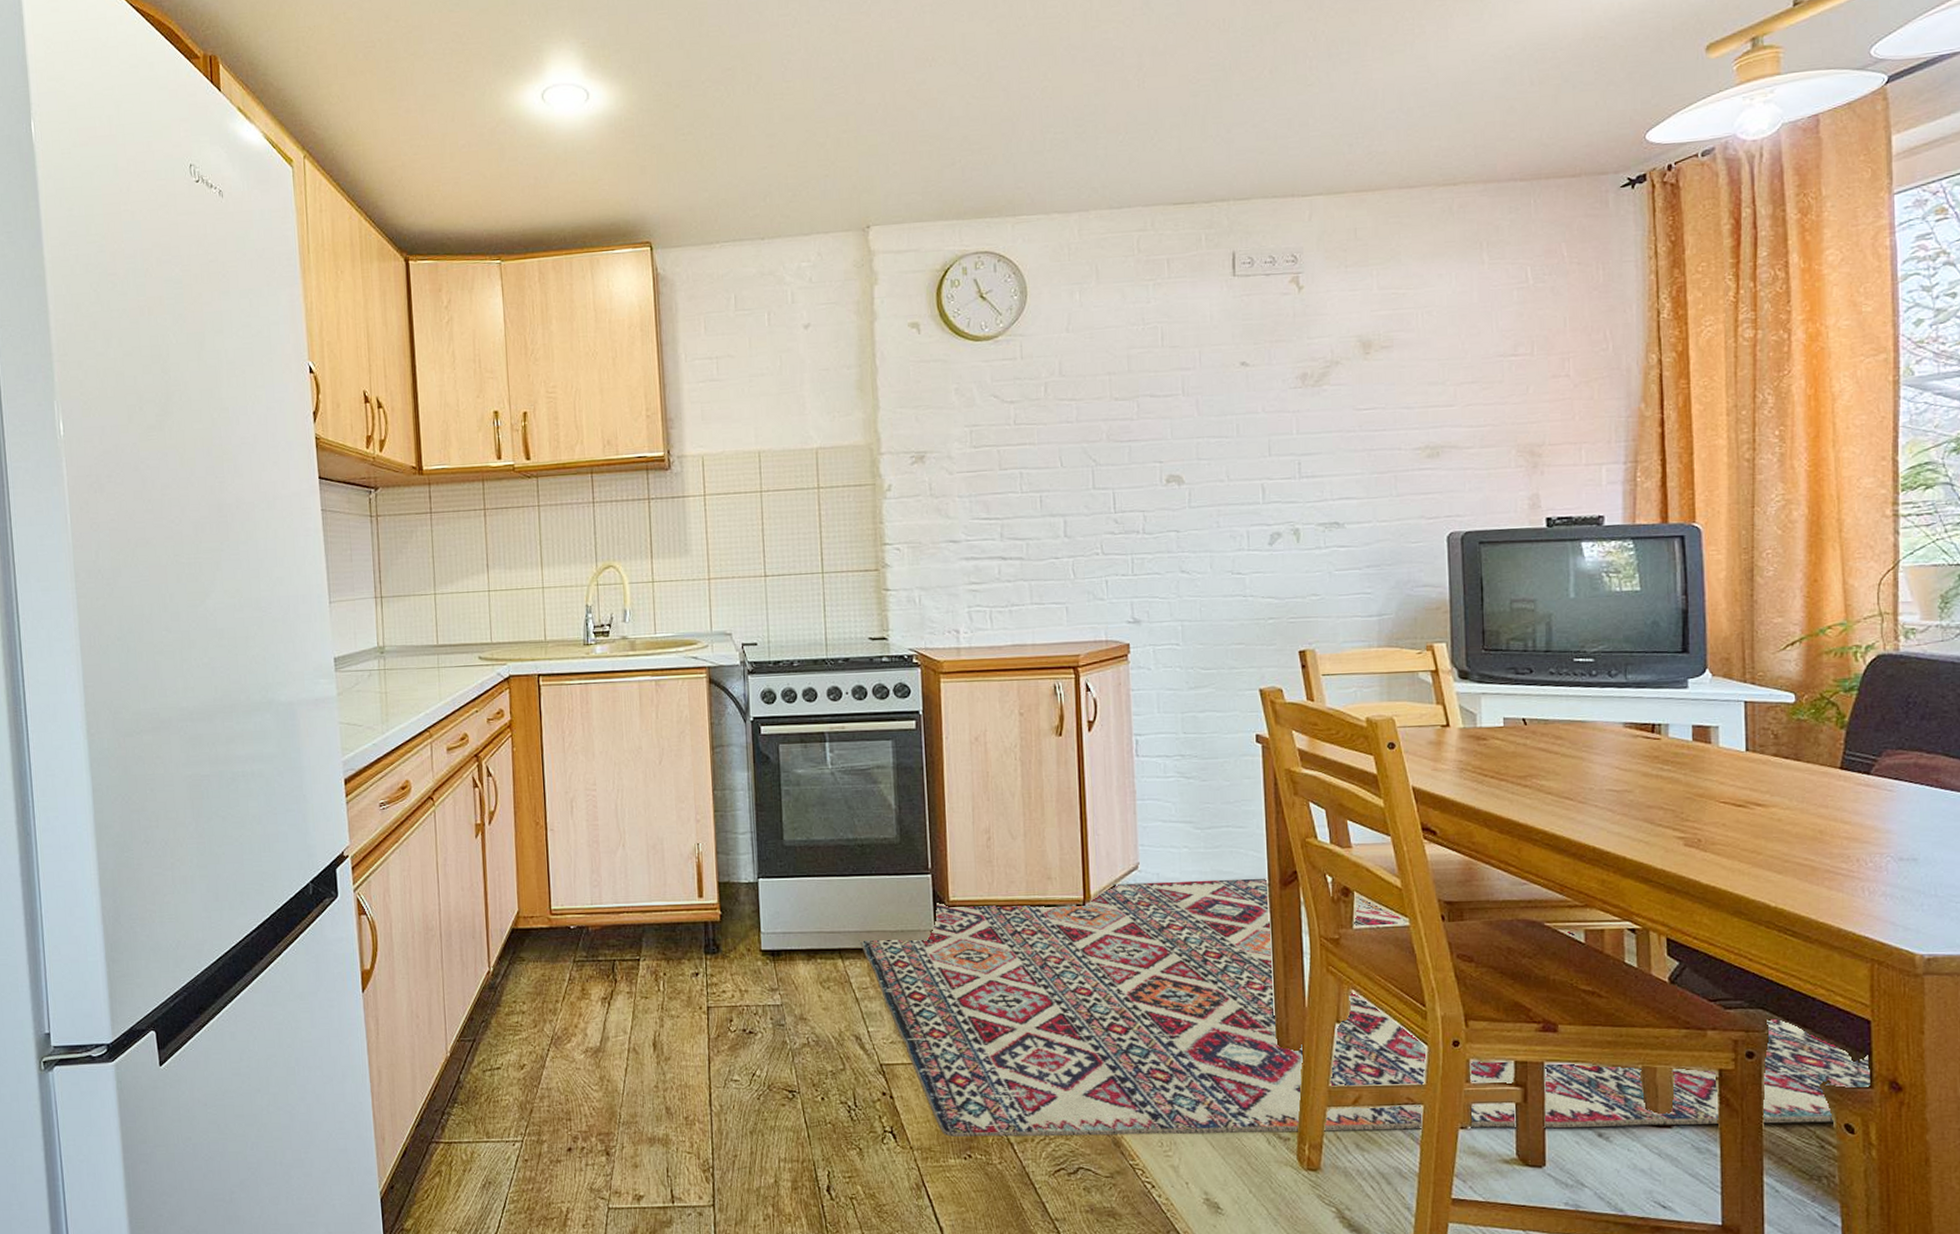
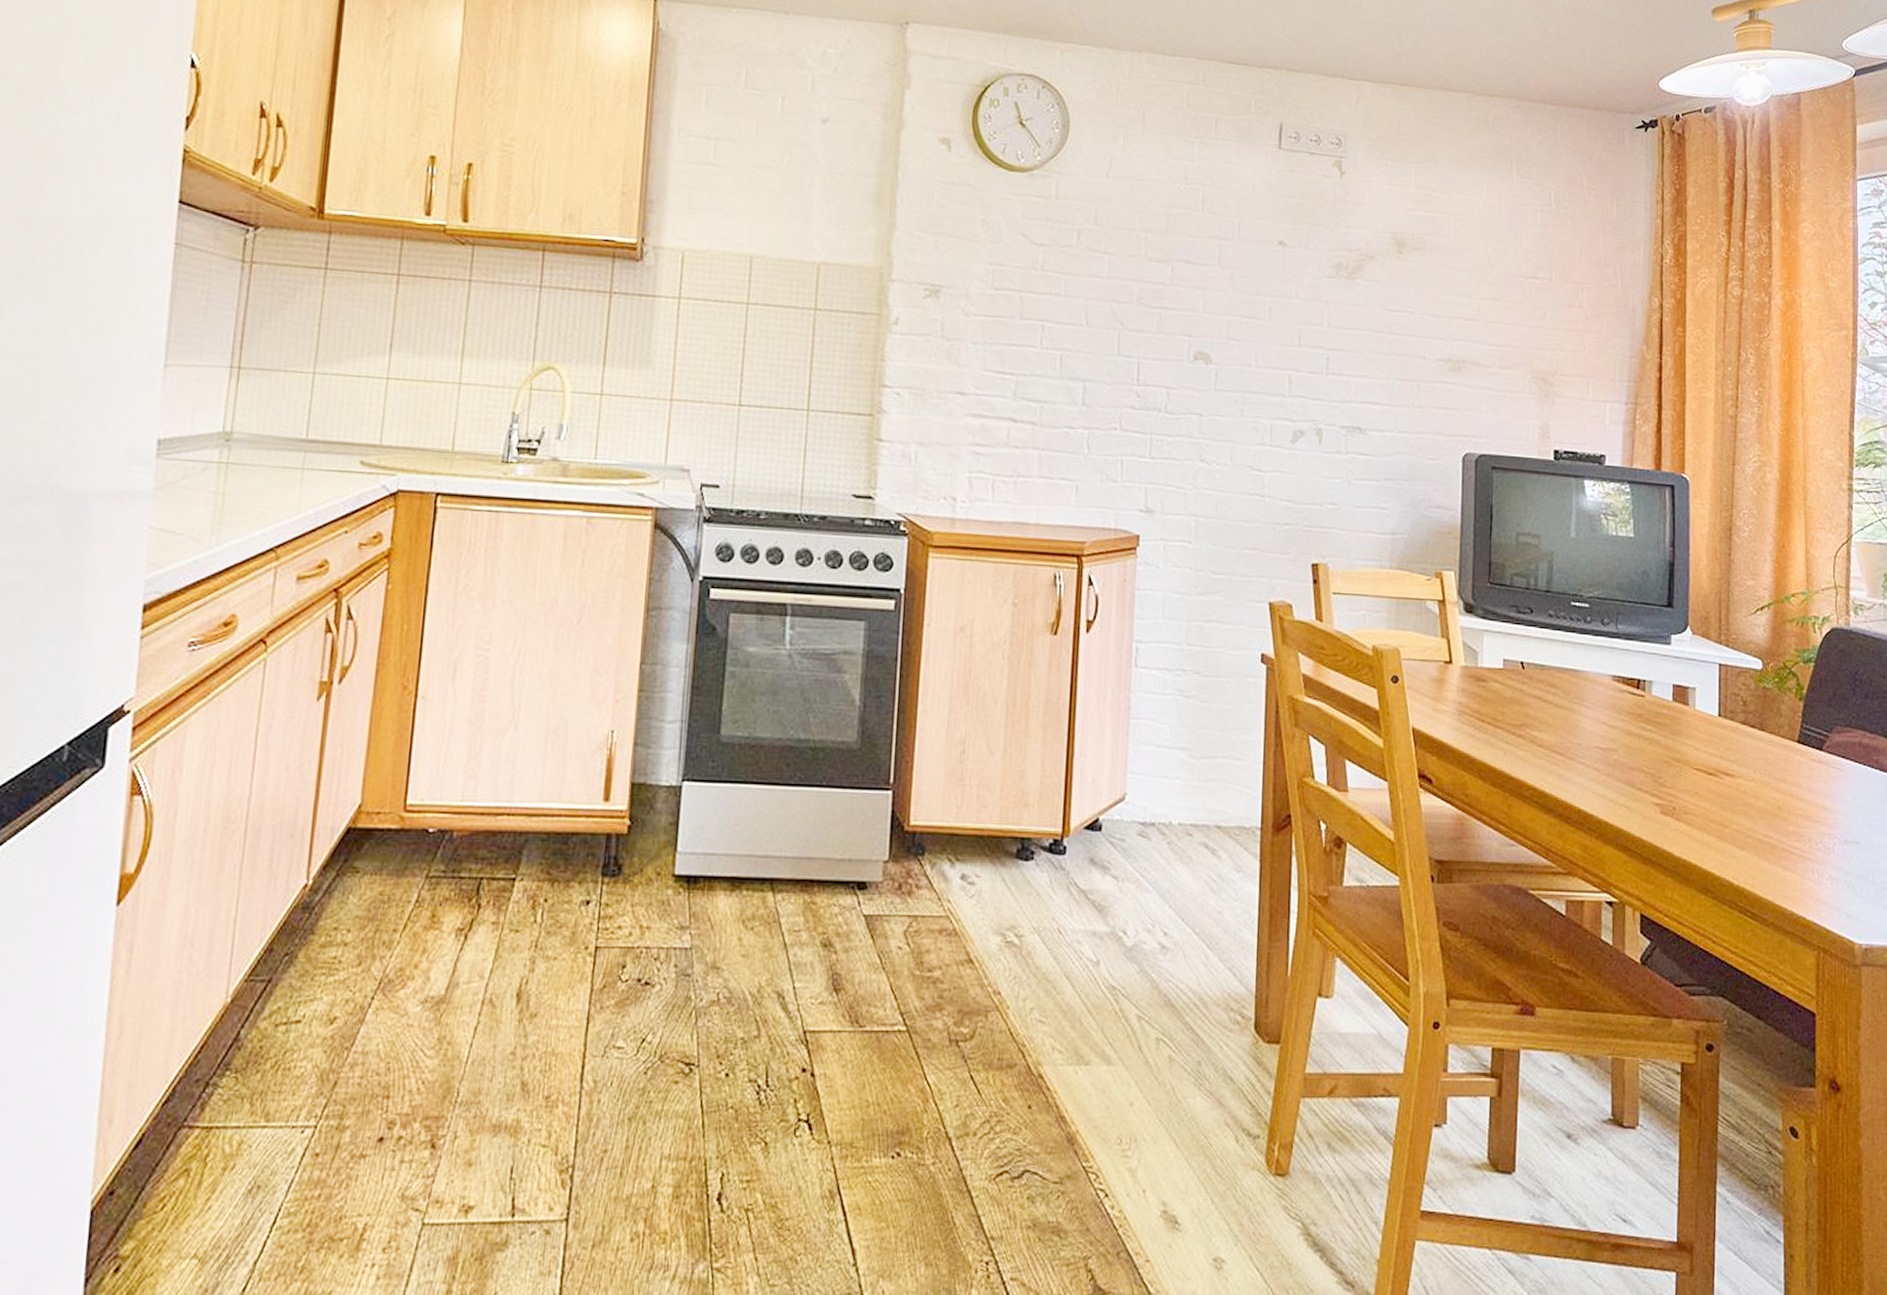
rug: present [859,877,1870,1137] -> none [796,816,1813,1130]

